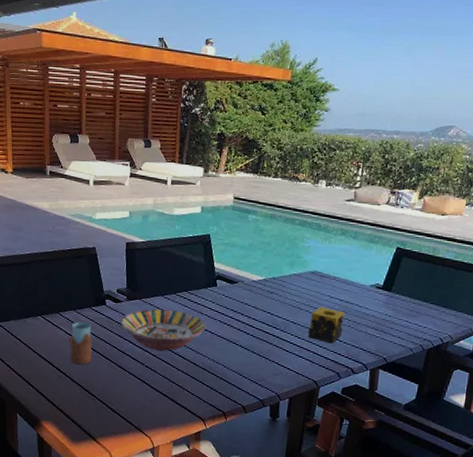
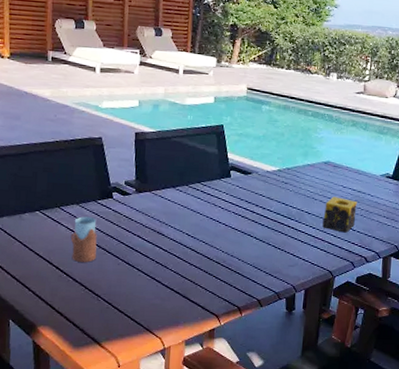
serving bowl: present [120,309,206,351] -> none [128,201,220,245]

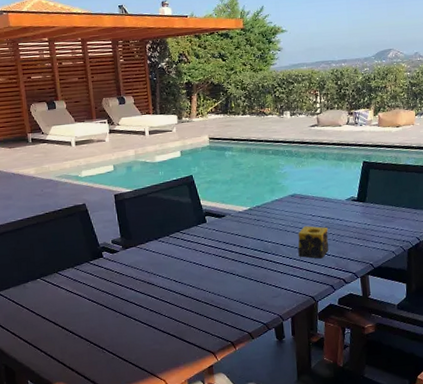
drinking glass: present [70,216,97,262] -> none [70,277,97,320]

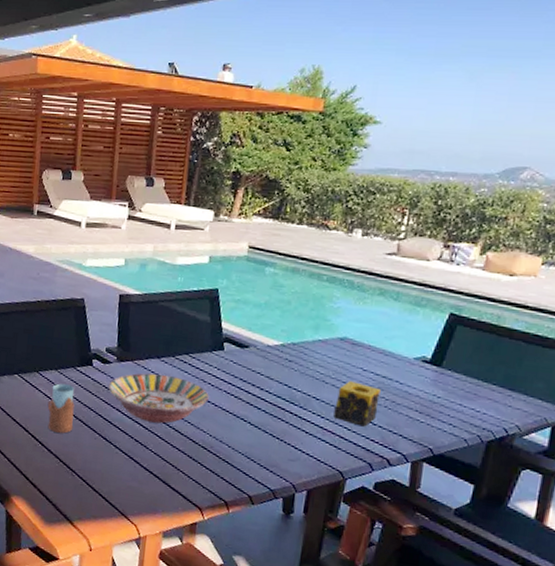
drinking glass: none [70,277,97,320] -> present [47,383,75,433]
serving bowl: none [119,251,202,293] -> present [108,373,209,424]

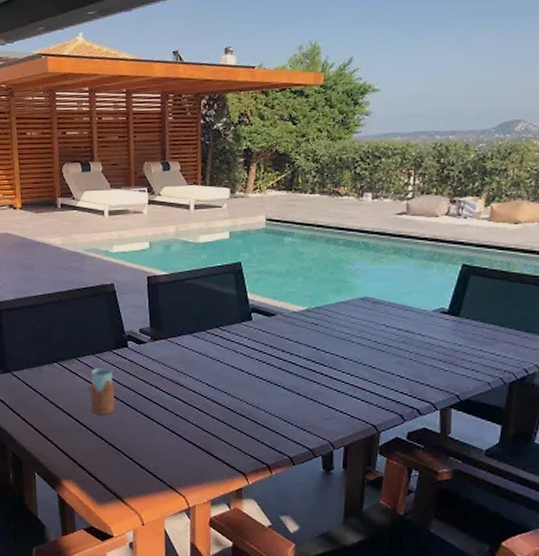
serving bowl: present [108,373,209,424] -> none [145,349,242,396]
candle: present [333,381,381,427] -> none [362,338,404,380]

